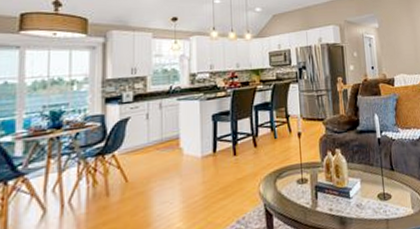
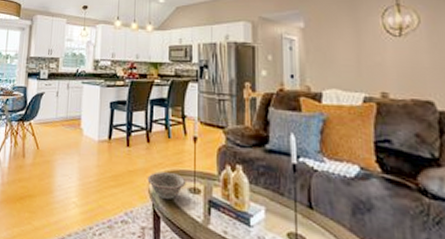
decorative bowl: none [257,170,295,197] -> present [147,171,187,199]

